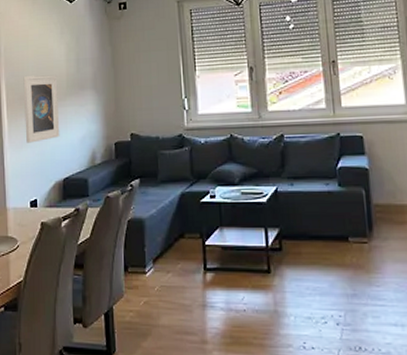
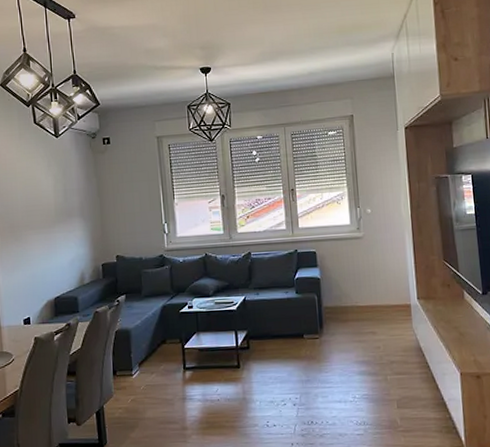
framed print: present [23,75,60,143] -> none [12,204,50,267]

